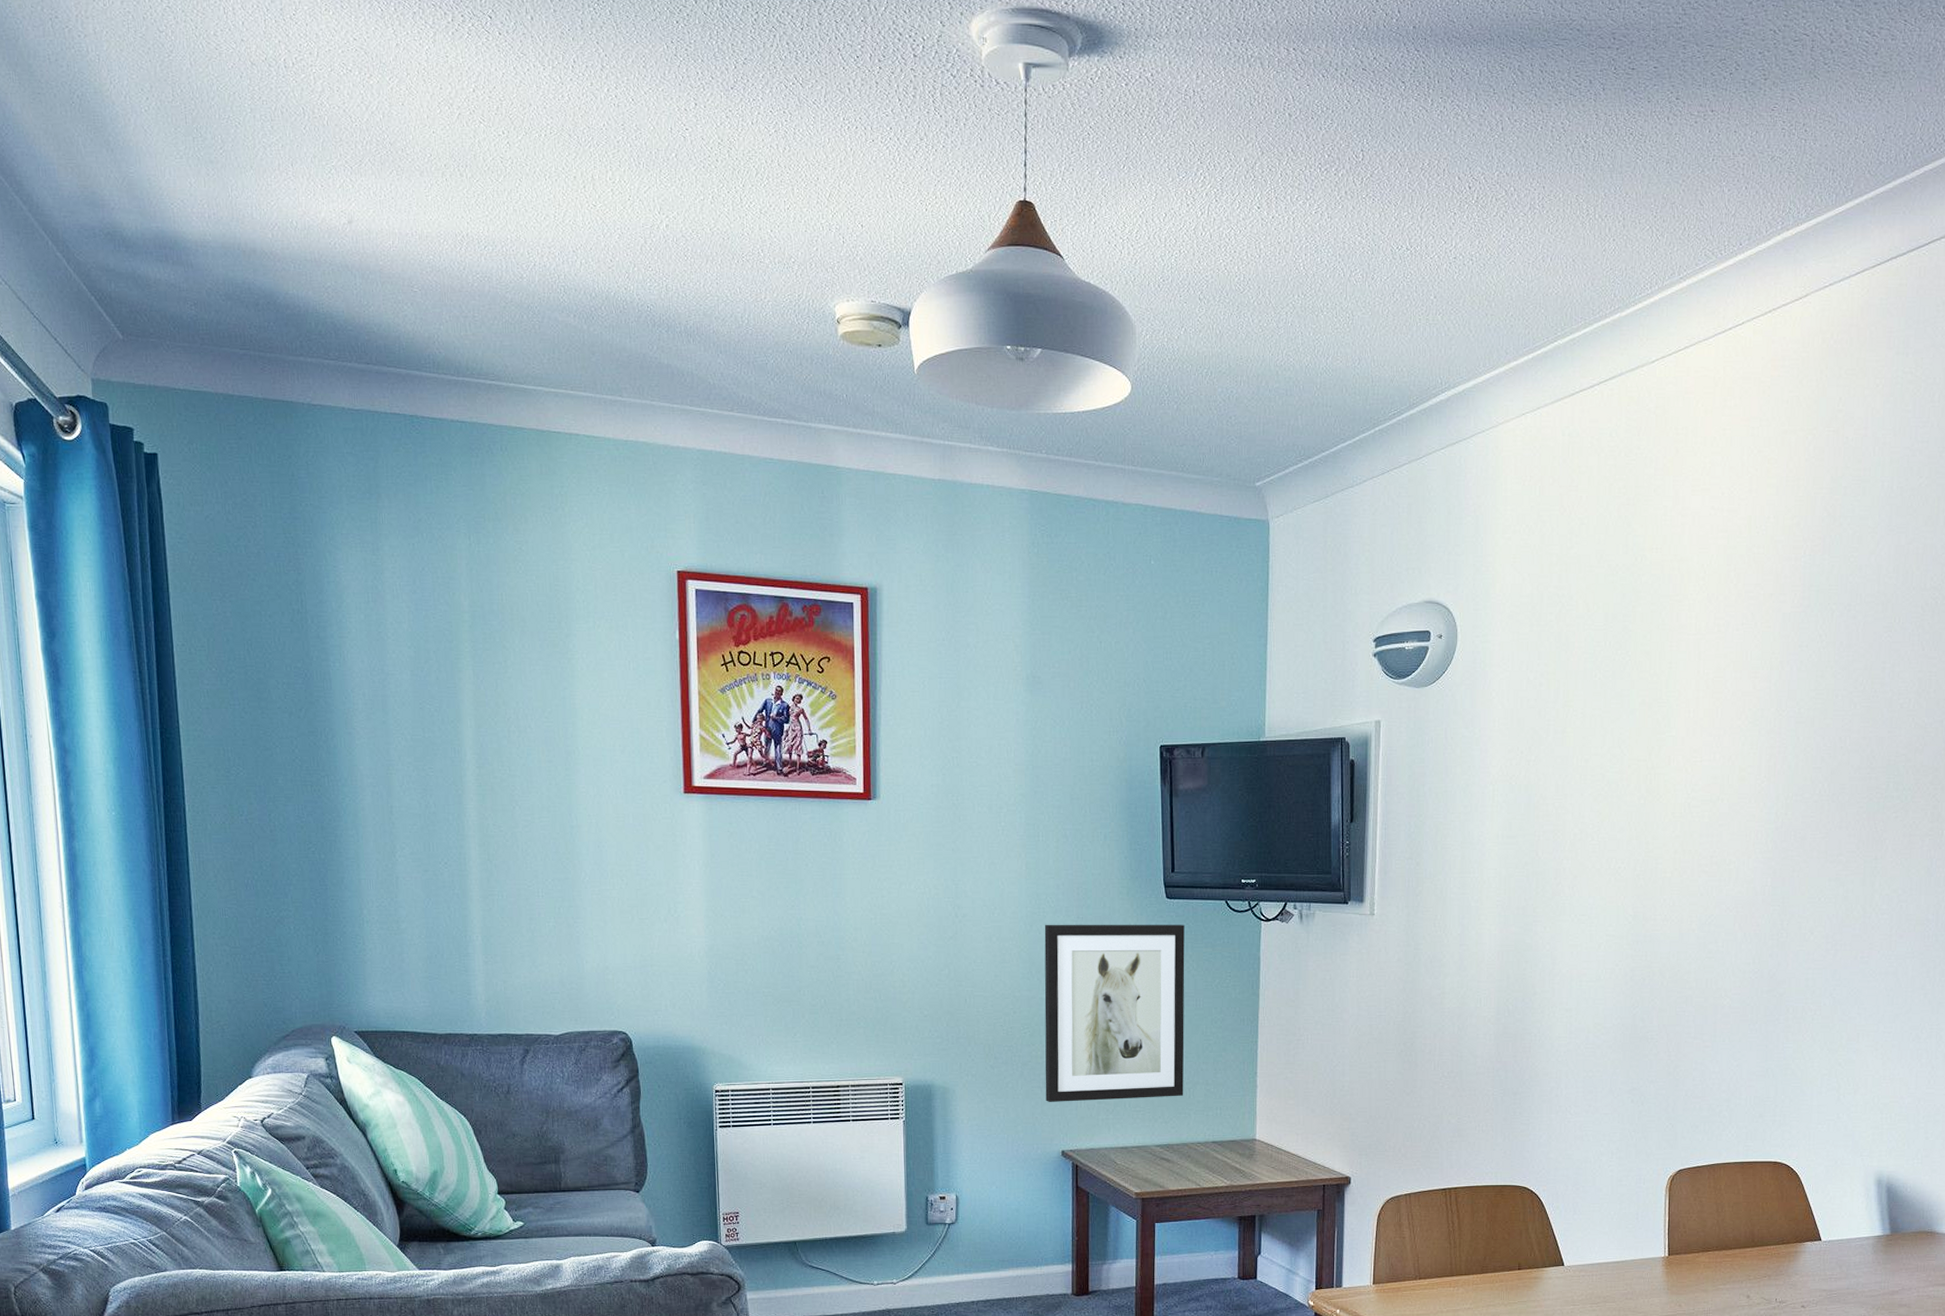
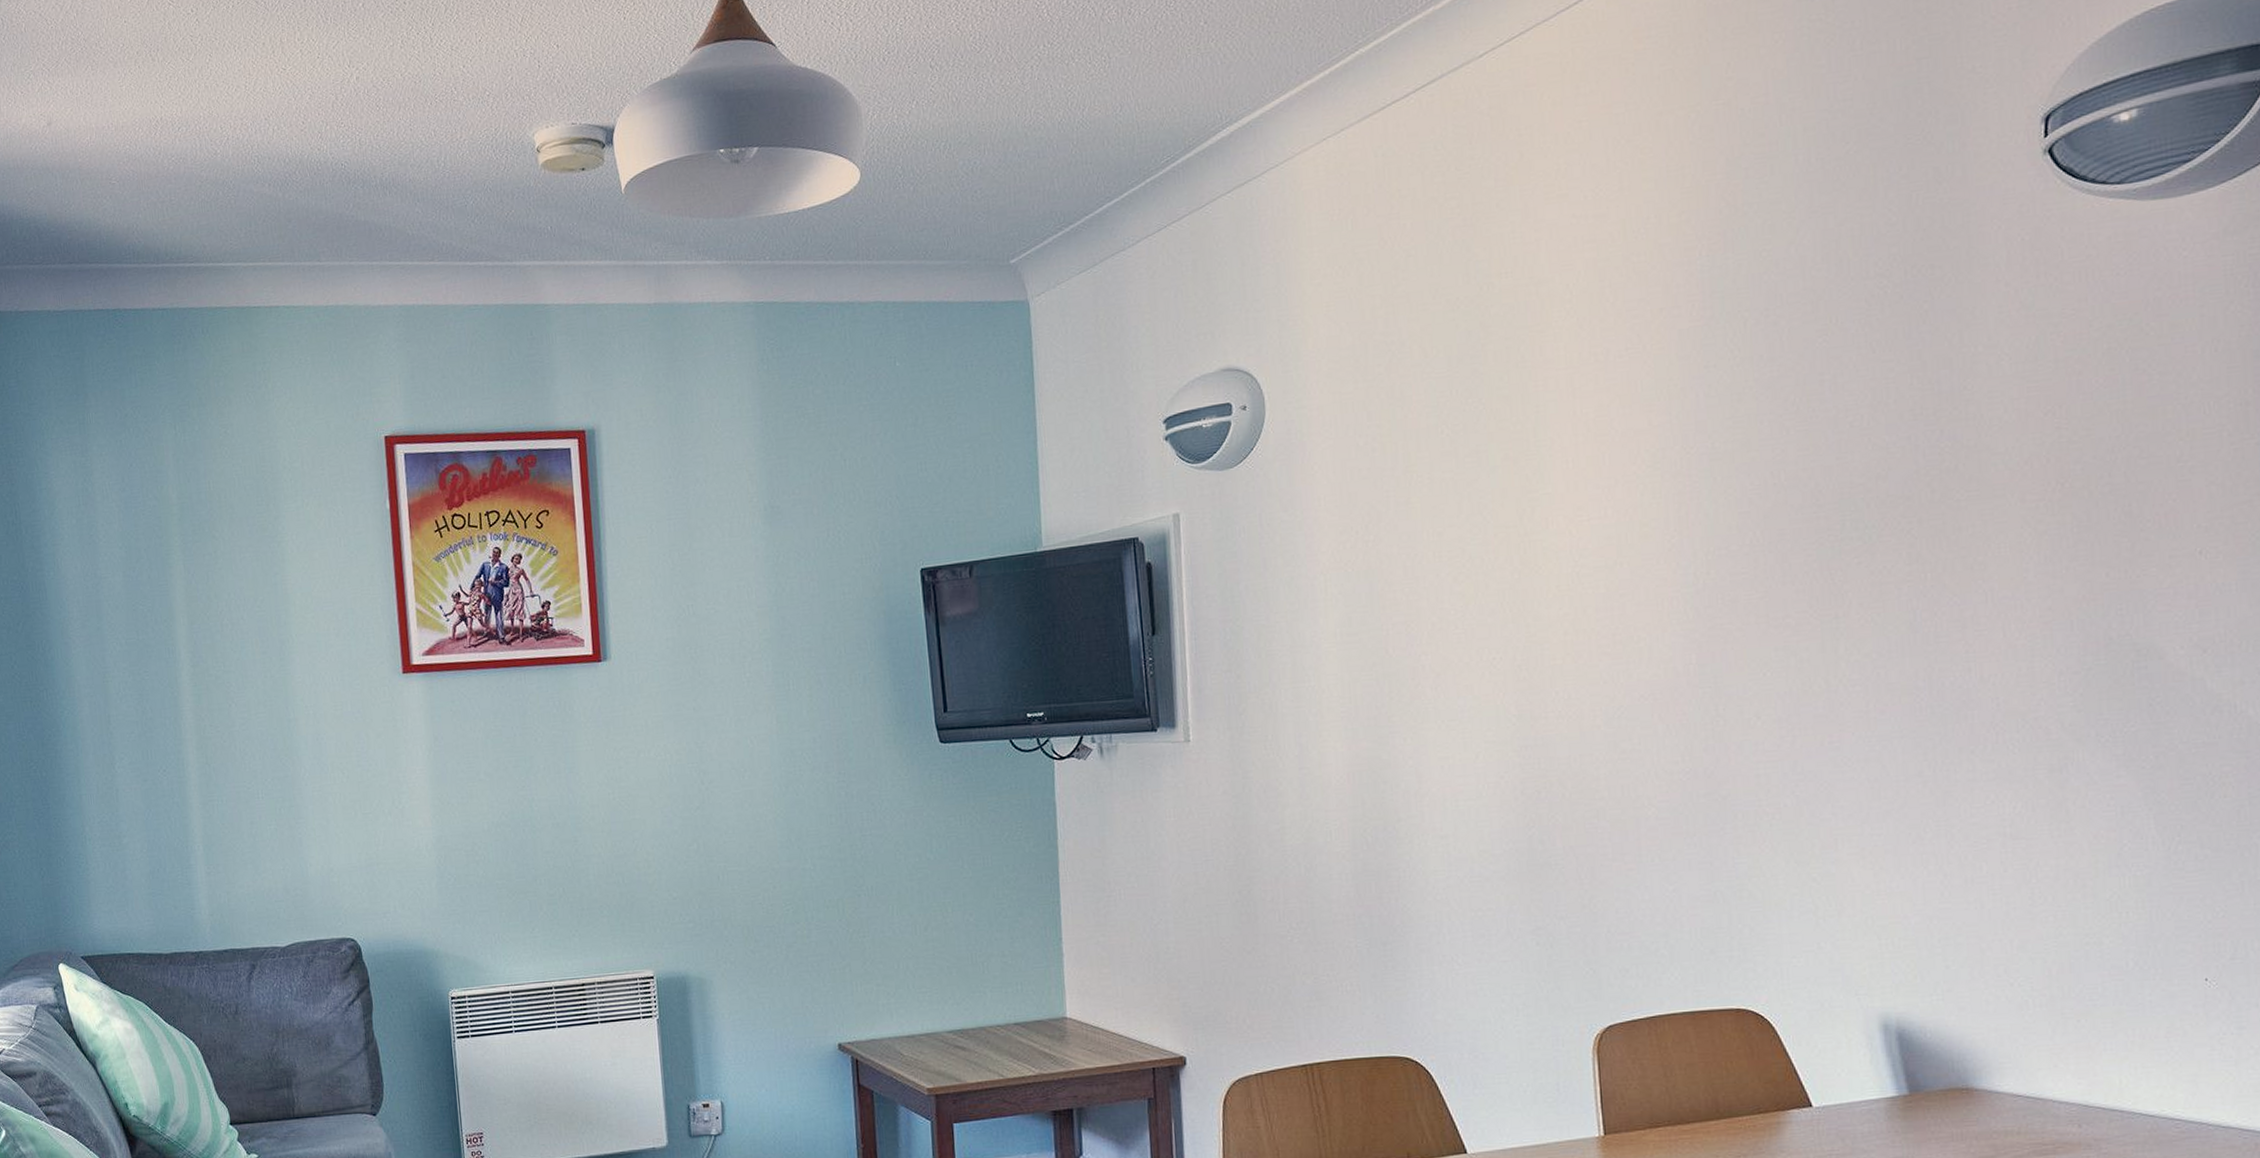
wall art: present [1044,924,1185,1102] -> none [801,772,977,988]

